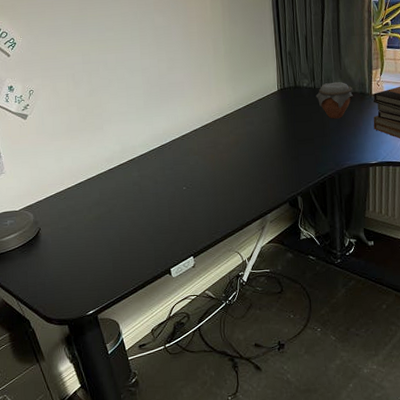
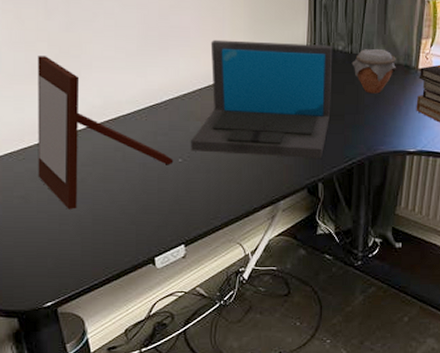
picture frame: none [70,117,179,235] -> present [37,56,174,209]
laptop: none [192,83,302,180] -> present [191,39,333,160]

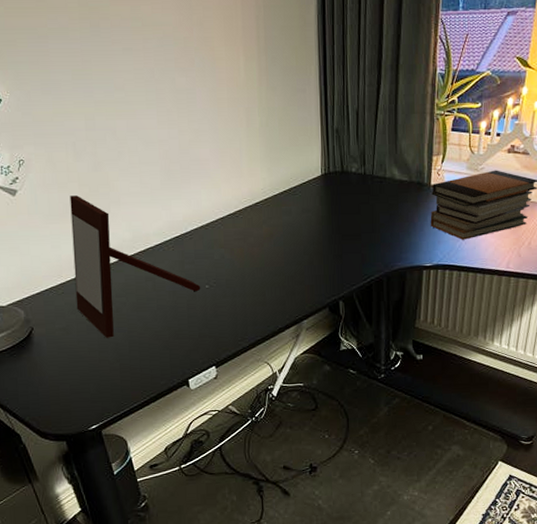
laptop: present [191,39,333,160] -> none [216,168,348,279]
jar: present [351,48,397,94] -> none [365,168,410,212]

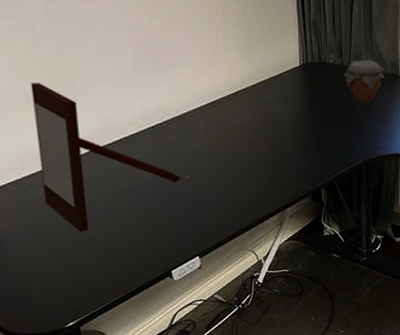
jar: none [365,168,410,212] -> present [343,60,385,103]

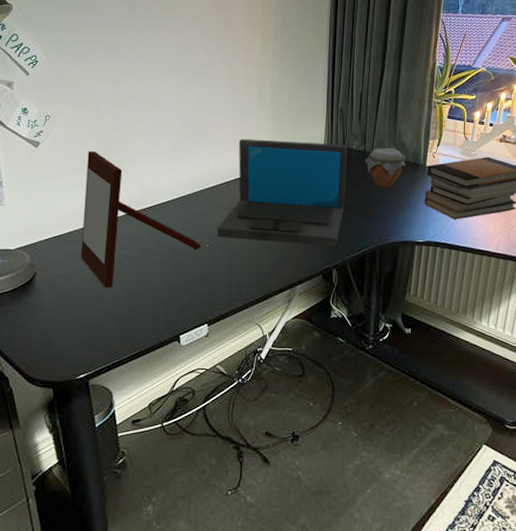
laptop: none [196,58,327,168] -> present [217,138,348,248]

